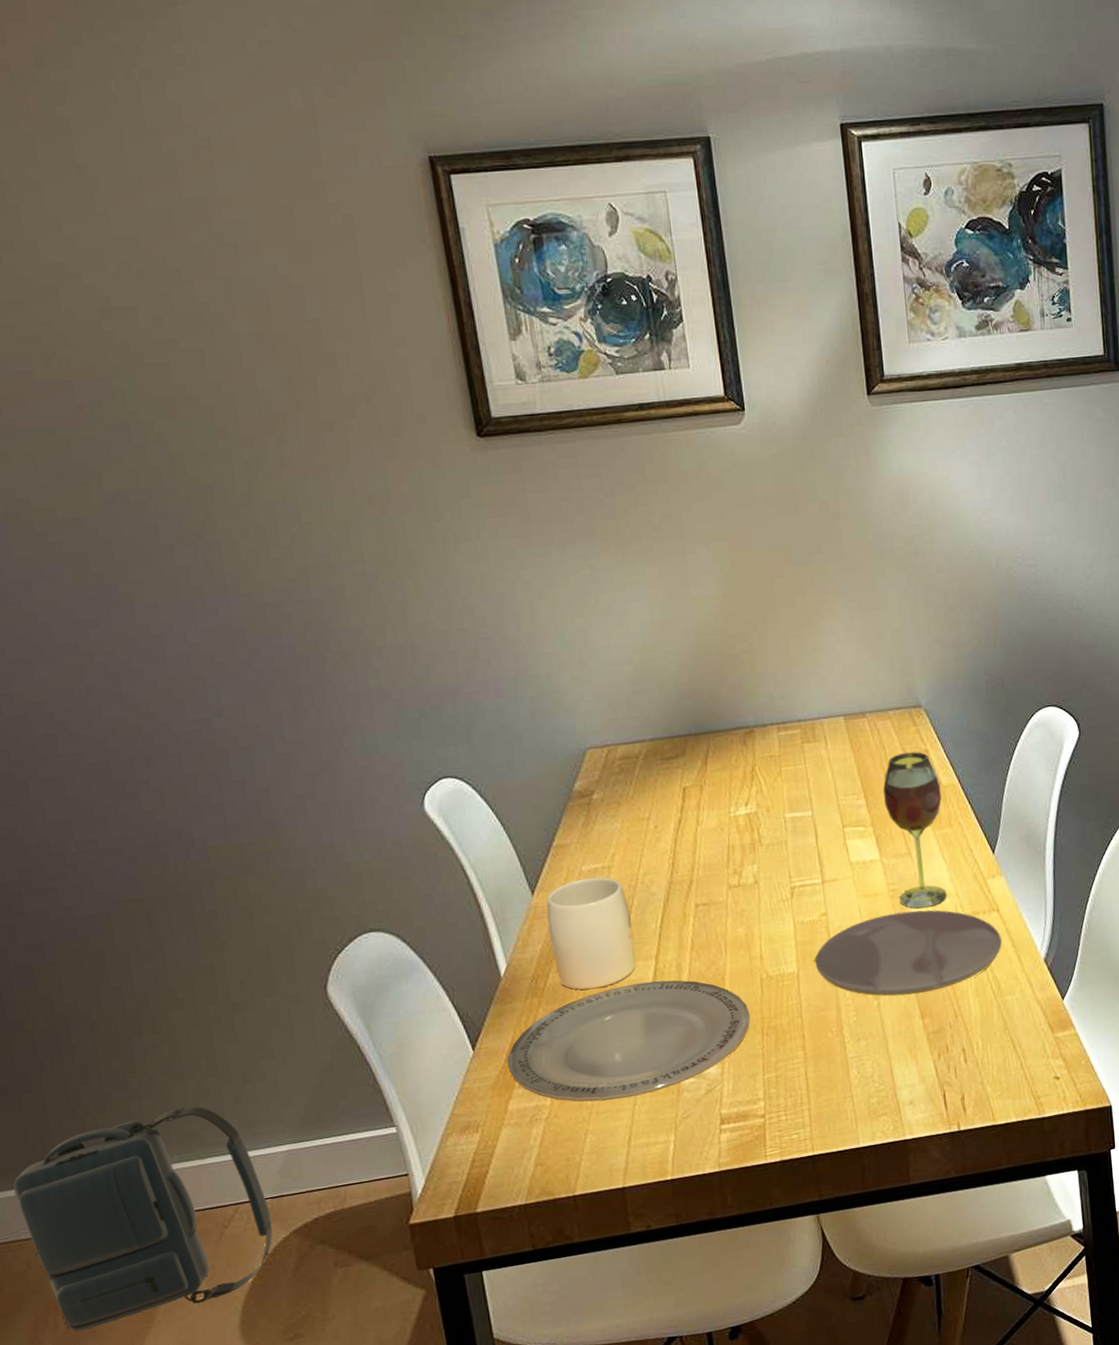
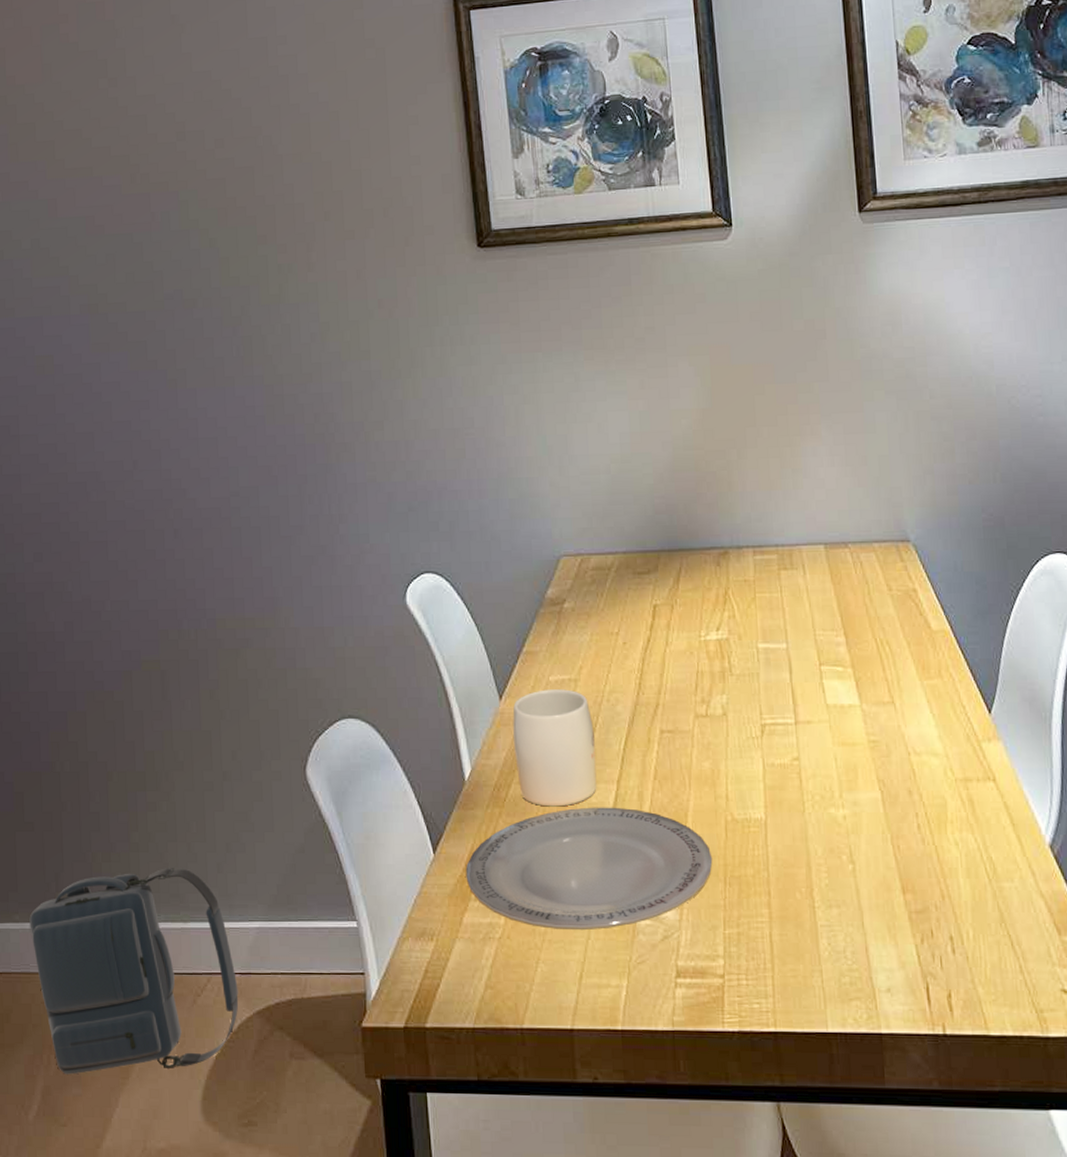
plate: present [815,910,1002,997] -> none [785,767,999,864]
wineglass: present [883,752,947,909] -> none [865,590,935,766]

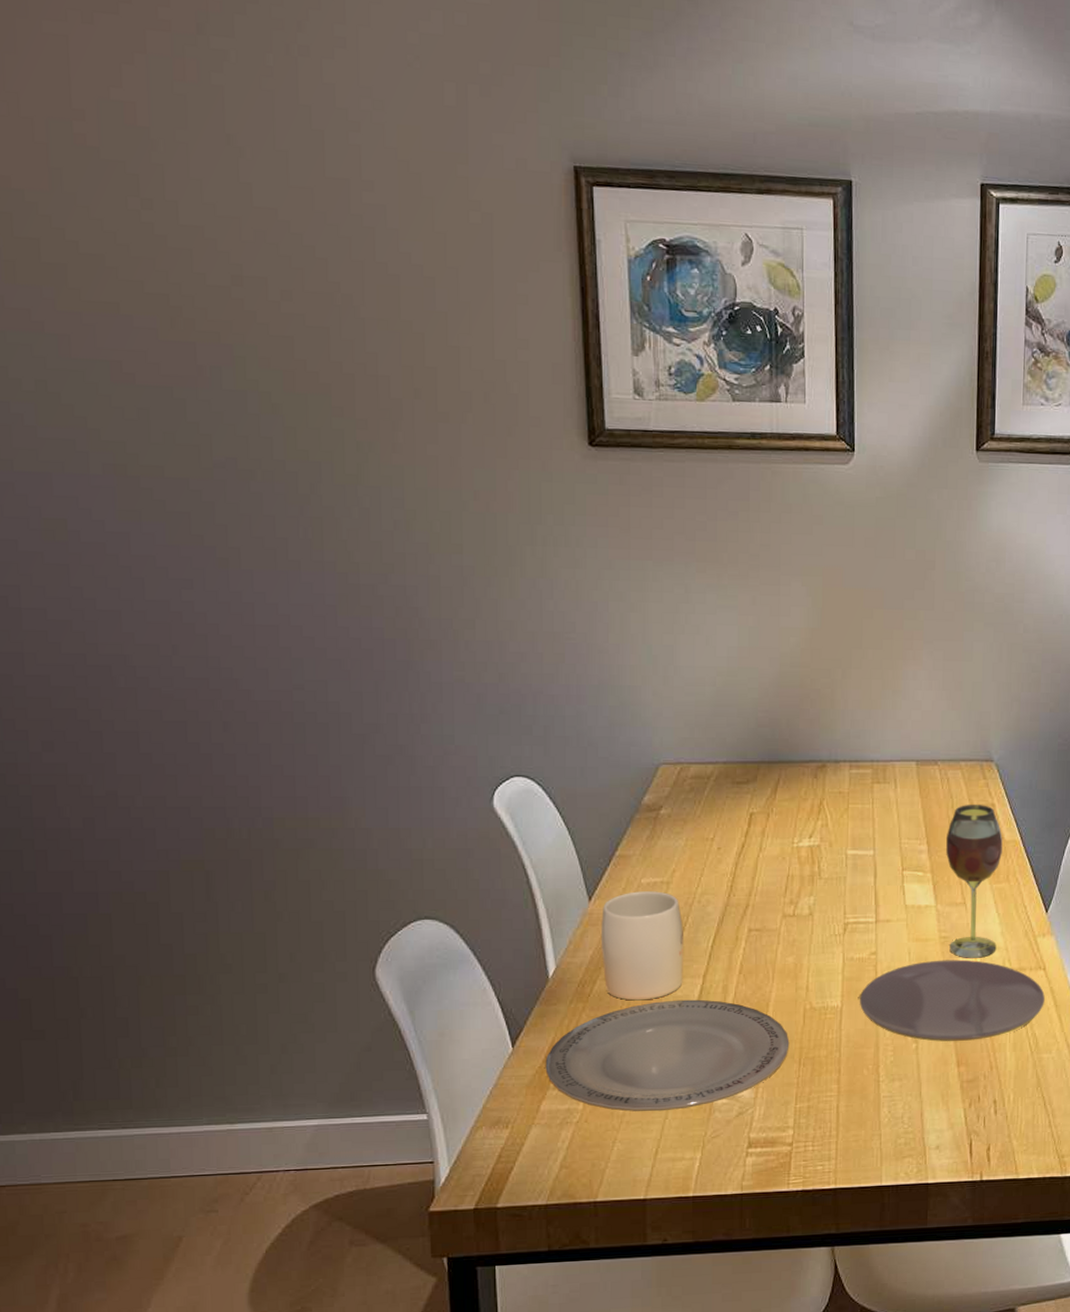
backpack: present [29,868,239,1075] -> none [40,1071,293,1281]
plate: none [785,767,999,864] -> present [860,959,1045,1042]
wineglass: none [865,590,935,766] -> present [946,805,1003,958]

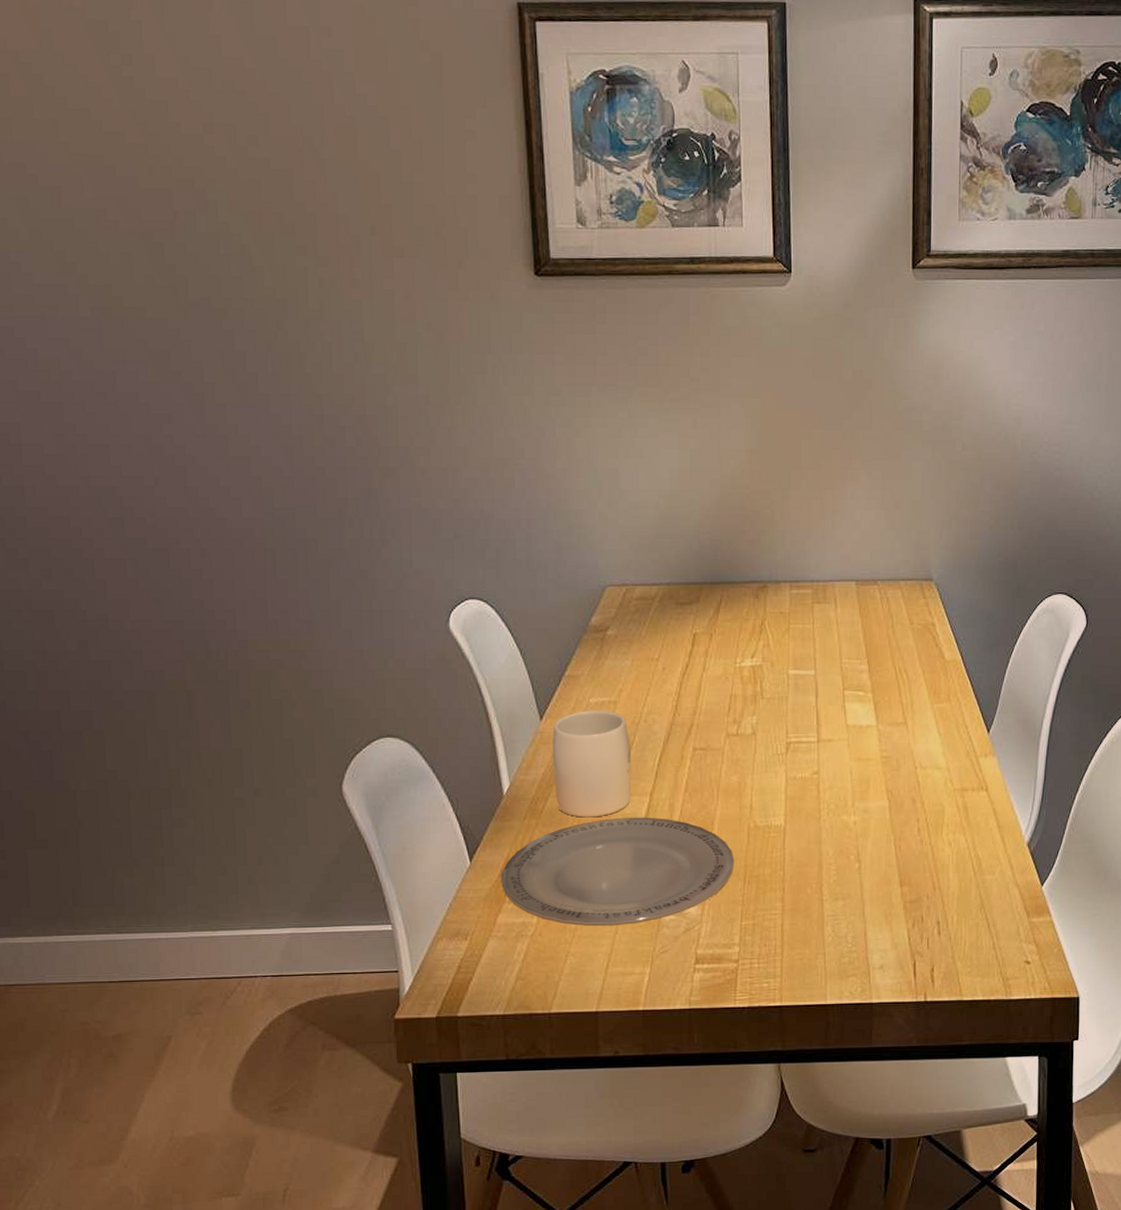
plate: present [860,959,1045,1042] -> none [803,779,987,862]
wineglass: present [946,805,1003,958] -> none [887,624,943,778]

